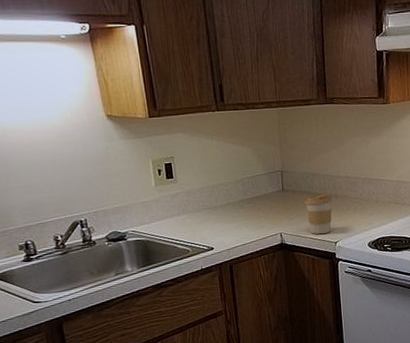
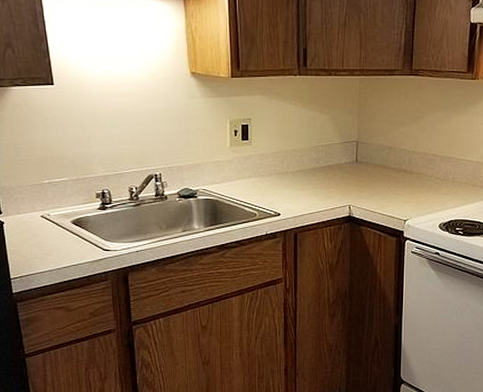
coffee cup: present [305,193,332,235] -> none [378,169,406,211]

